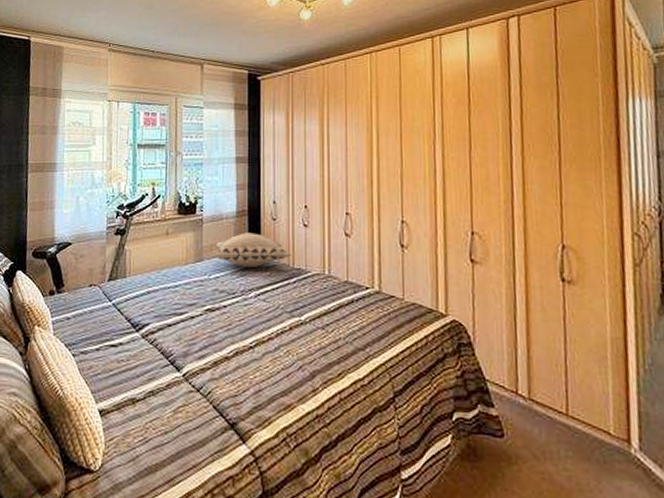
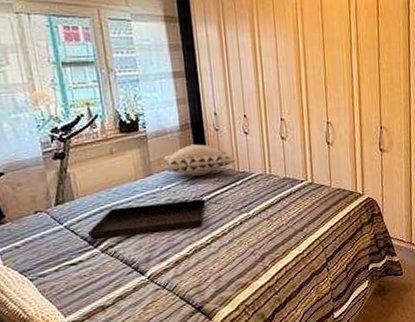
serving tray: none [133,291,255,325] -> present [88,199,207,240]

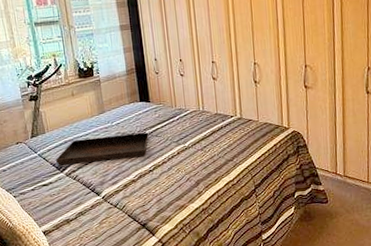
decorative pillow: present [162,144,236,177] -> none [112,86,173,114]

